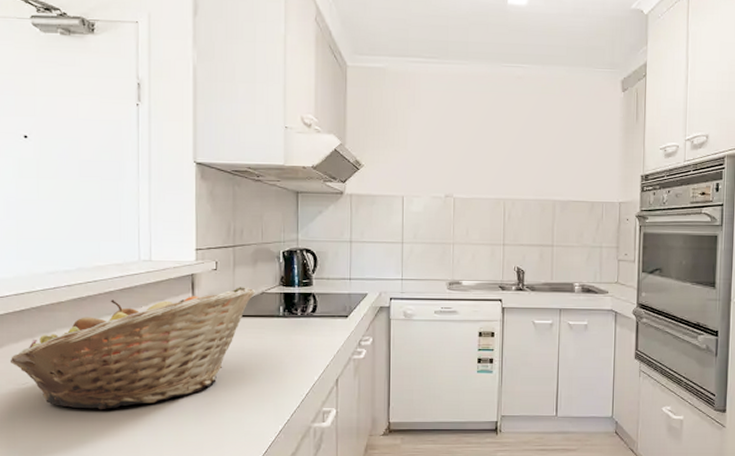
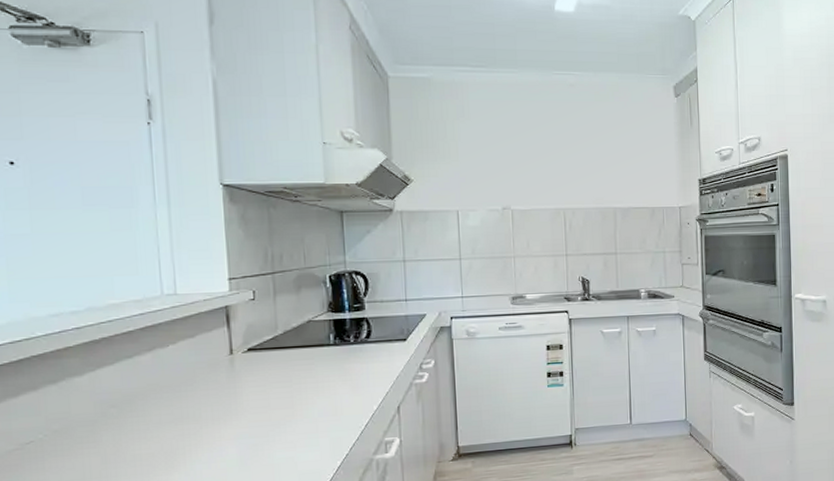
fruit basket: present [9,287,255,410] -> none [8,316,301,465]

